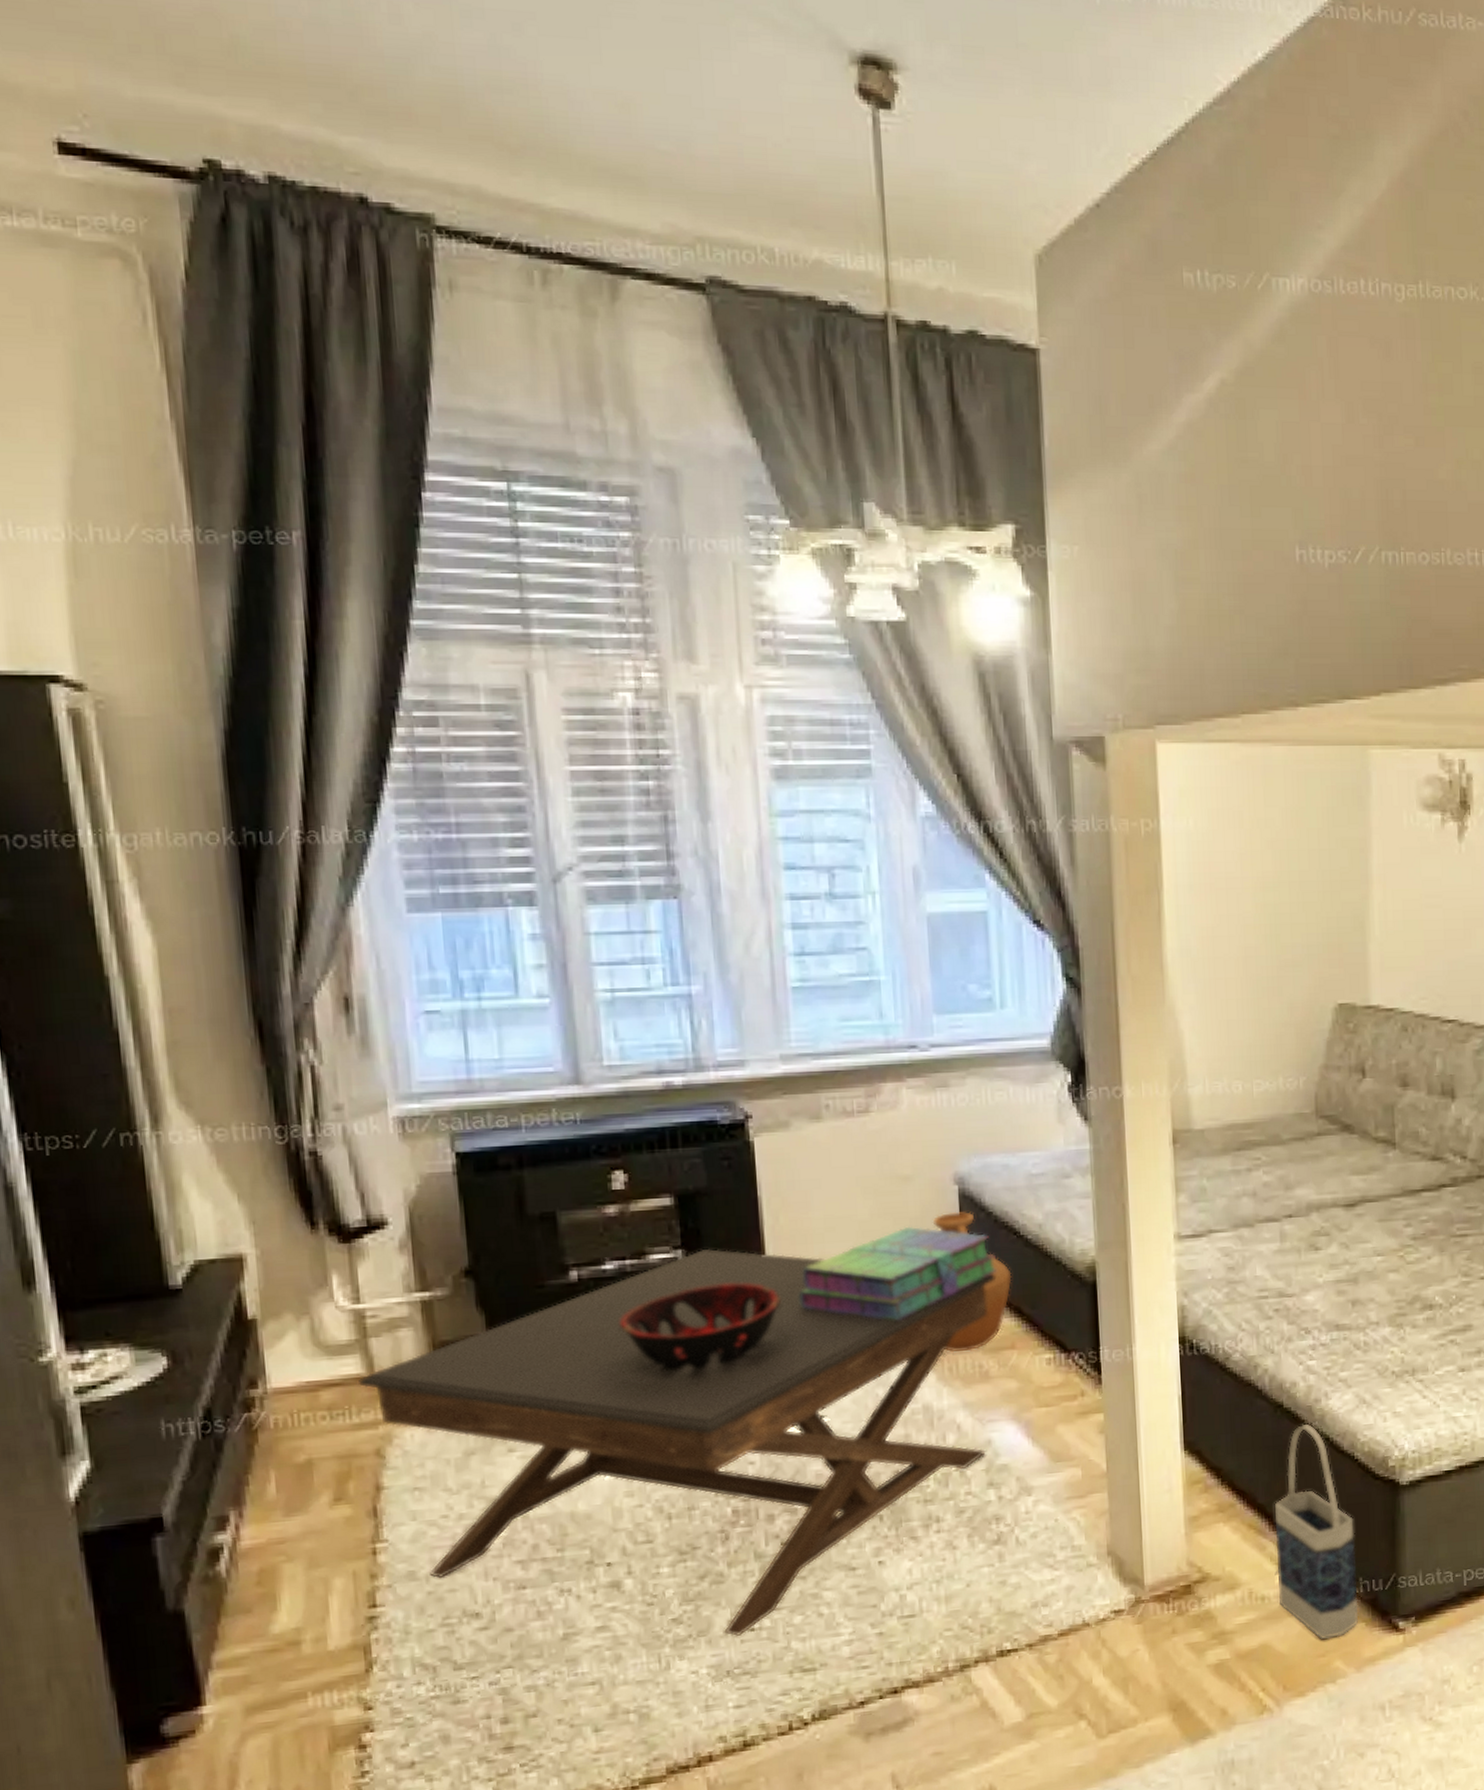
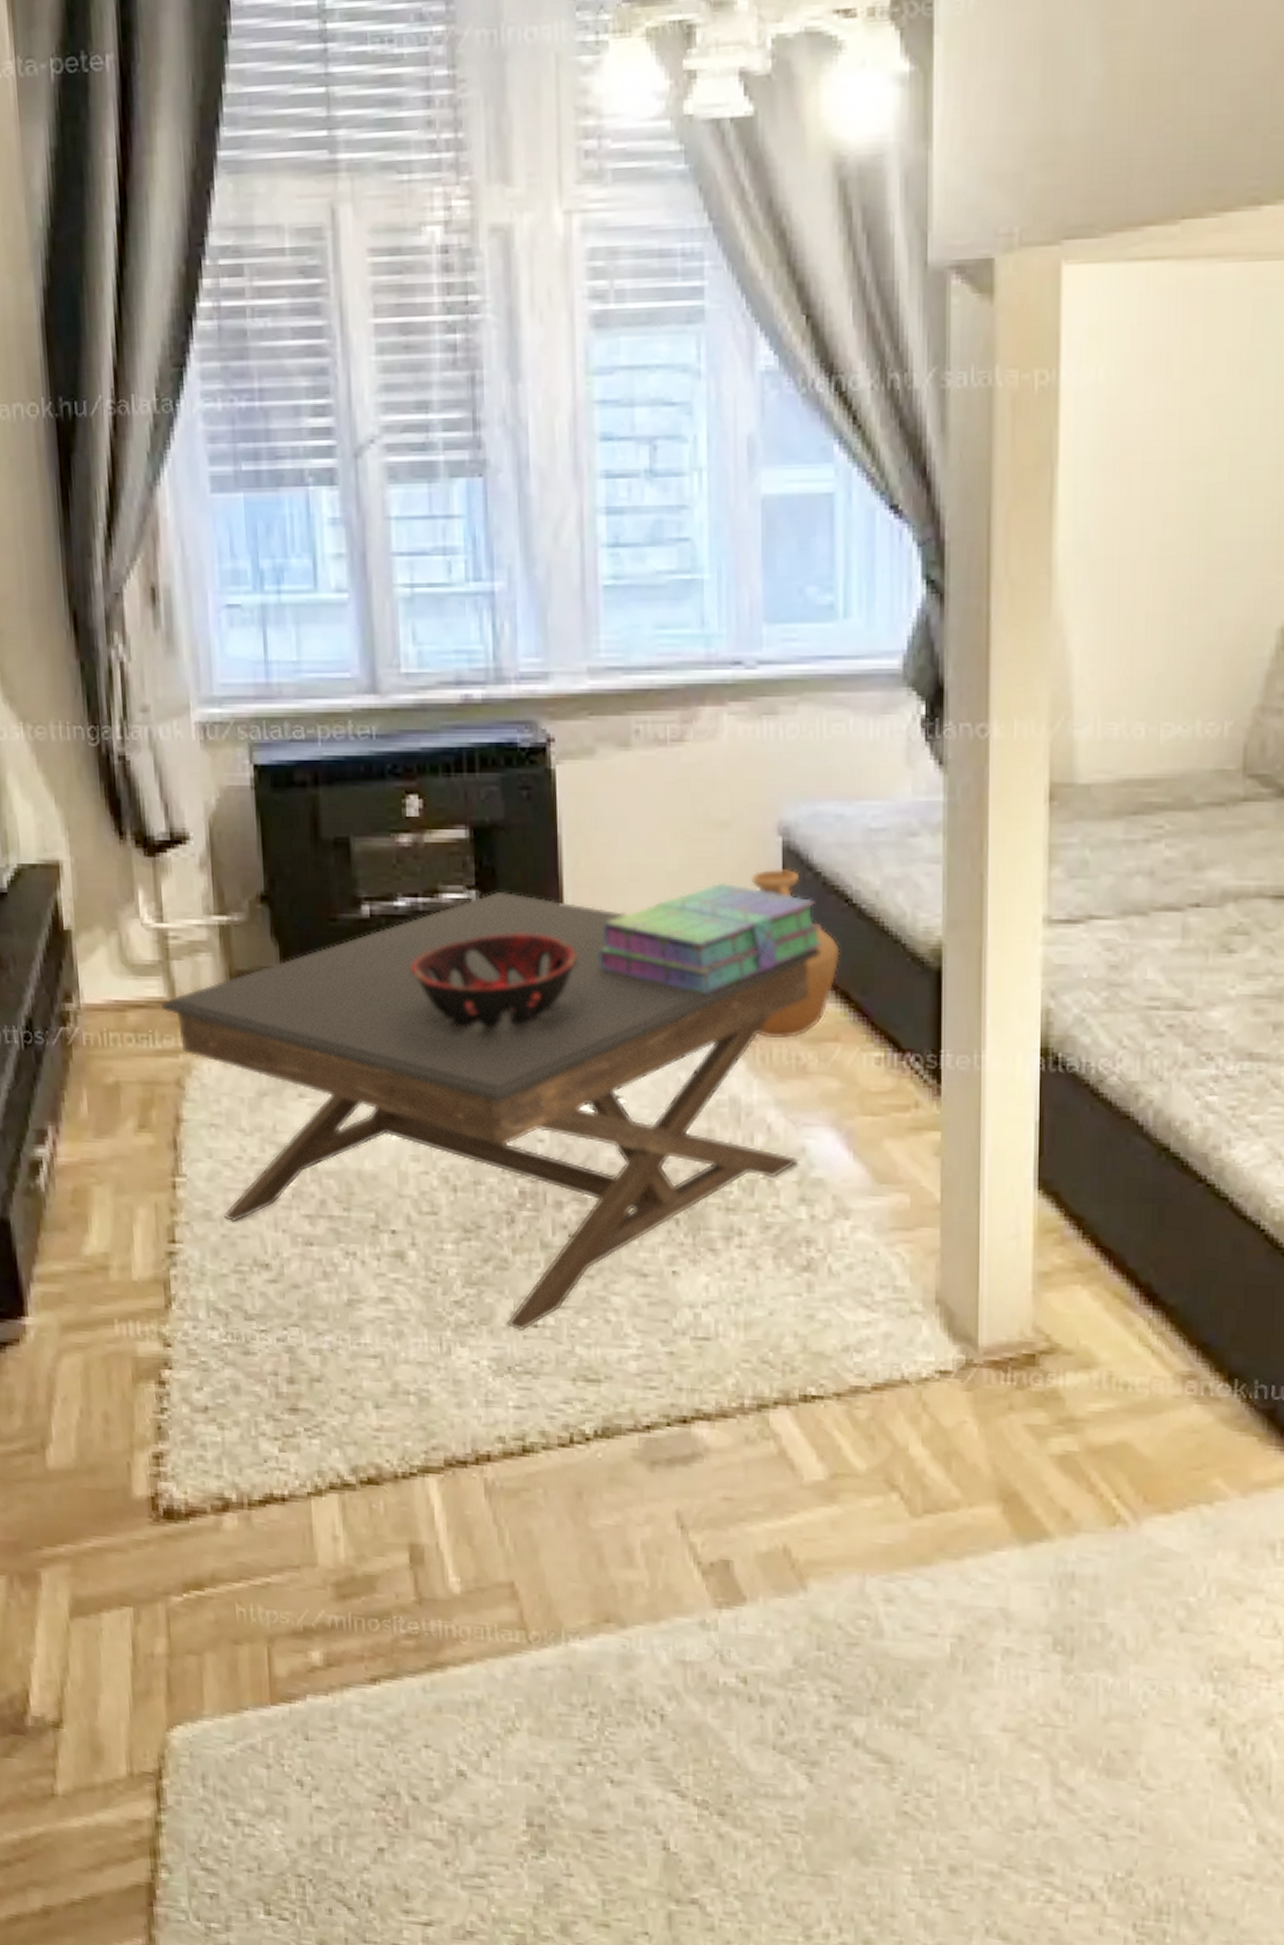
bag: present [1274,1423,1359,1640] -> none [1147,1175,1253,1450]

